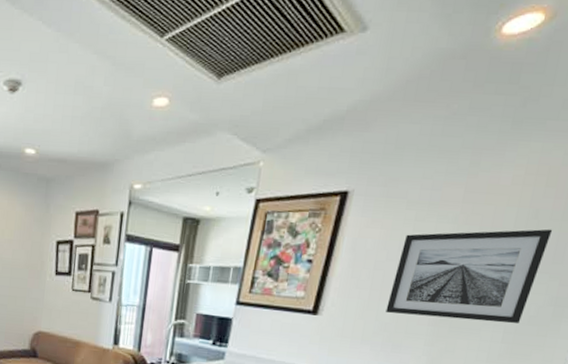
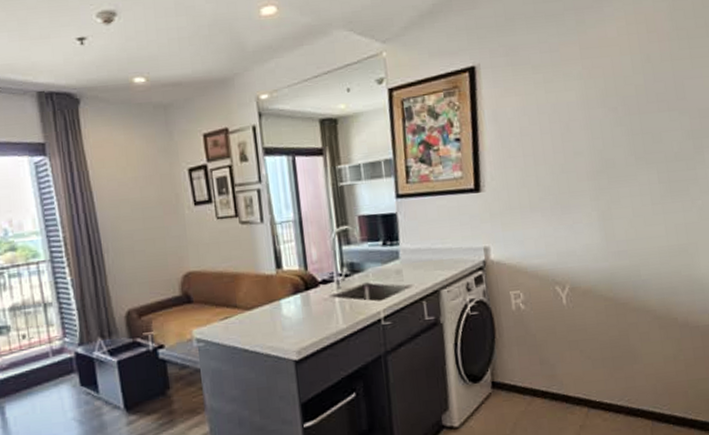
wall art: present [386,229,553,324] -> none [540,69,669,176]

